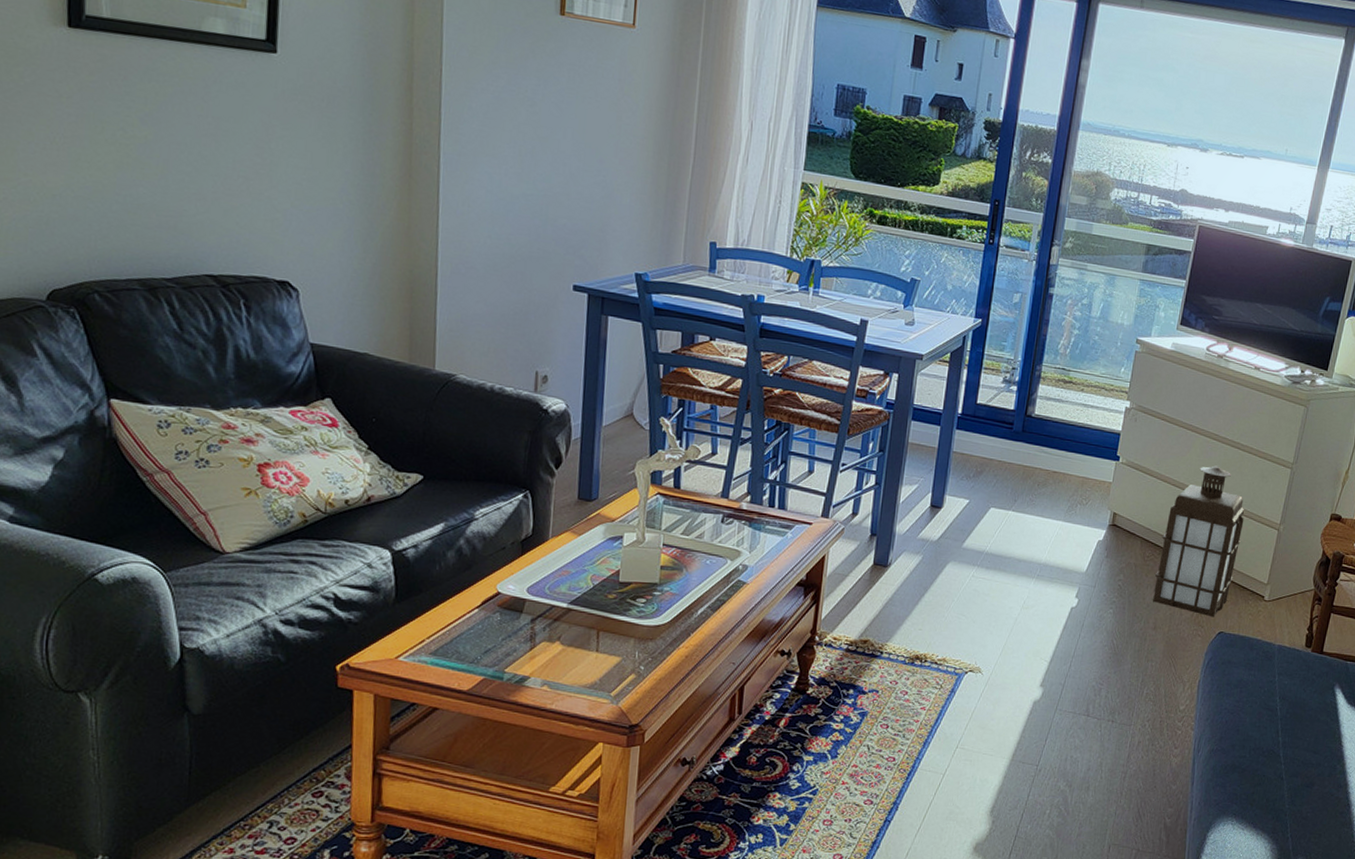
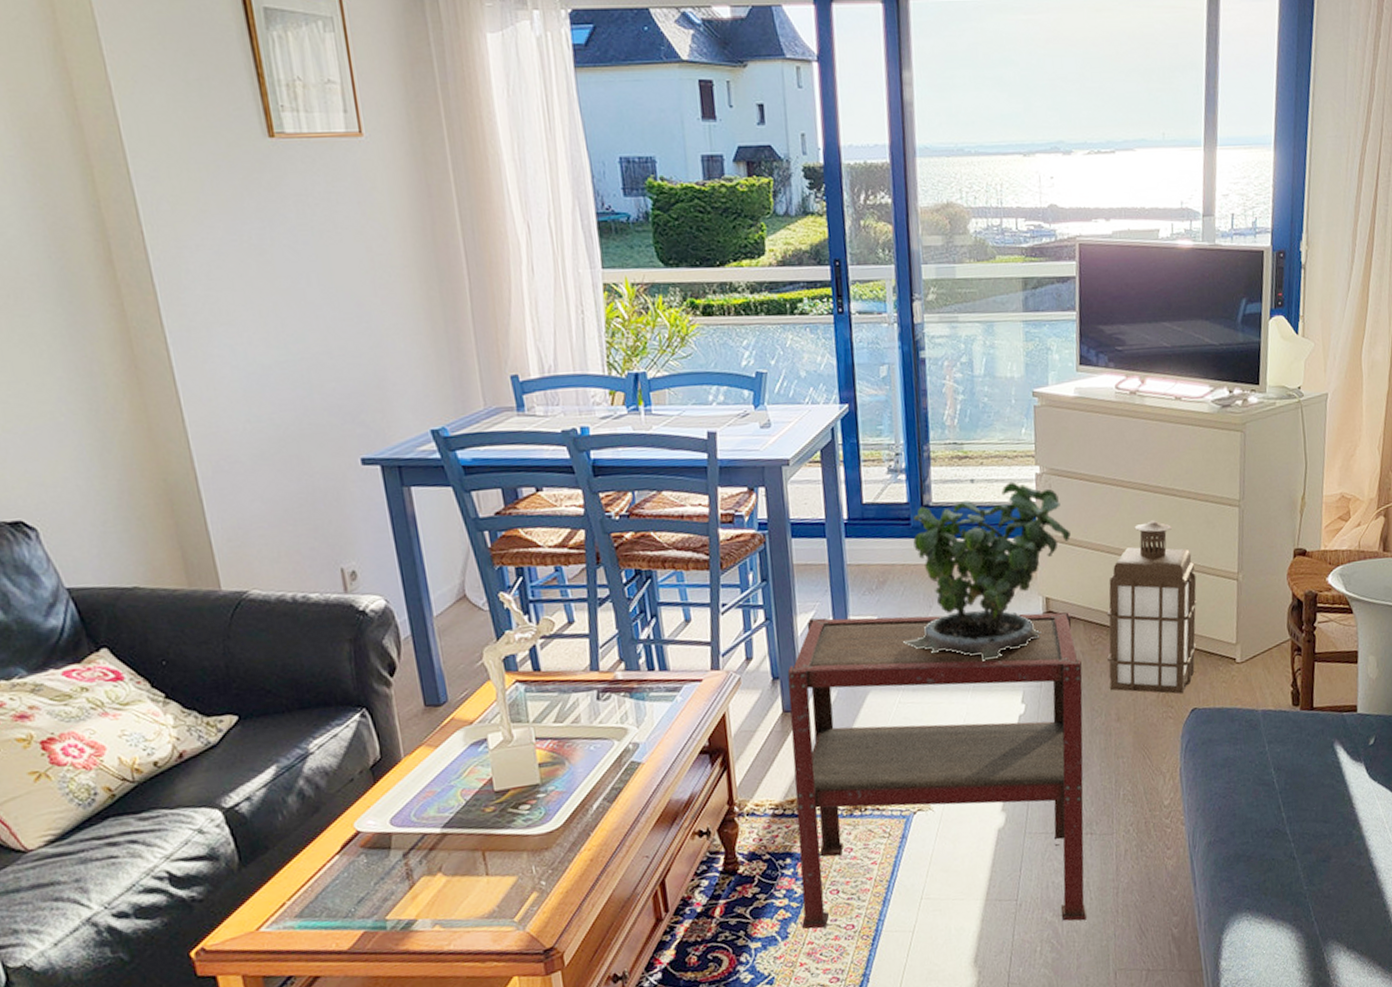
side table: none [851,491,1133,795] -> present [787,611,1087,929]
potted plant: none [986,400,1145,556] -> present [903,477,1071,661]

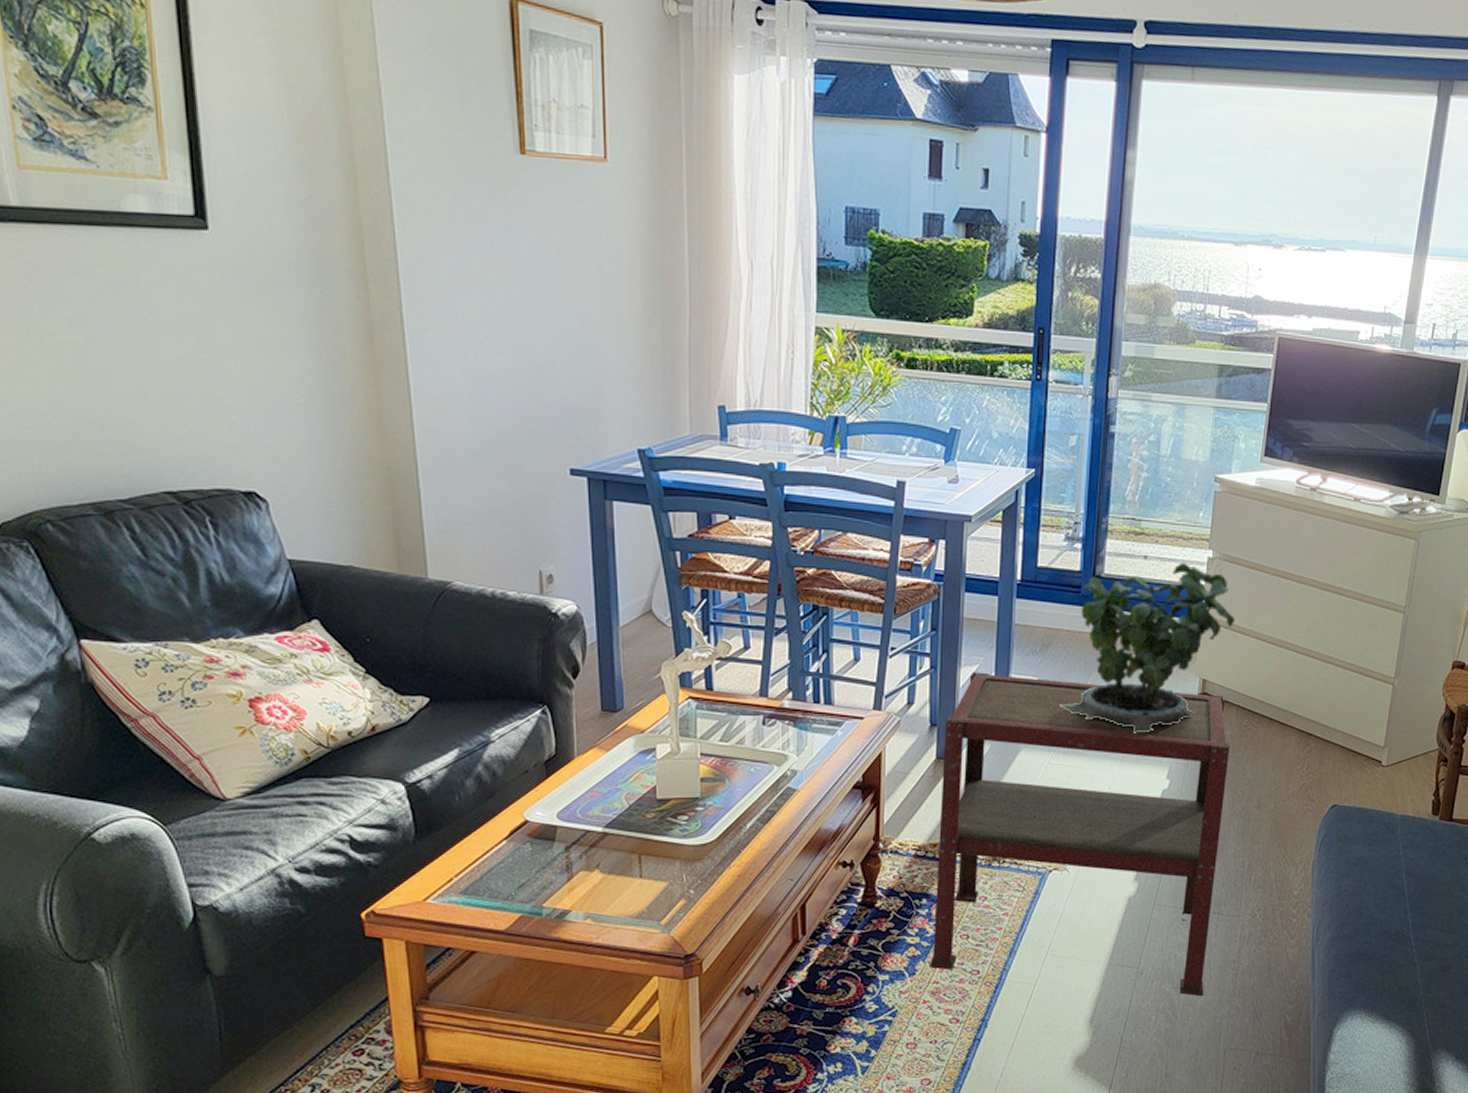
lantern: present [1106,520,1197,694] -> none [1254,616,1353,789]

